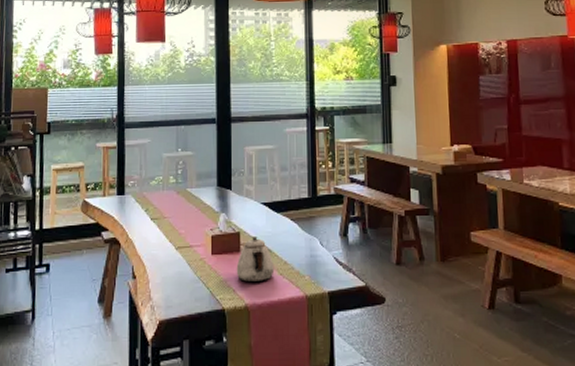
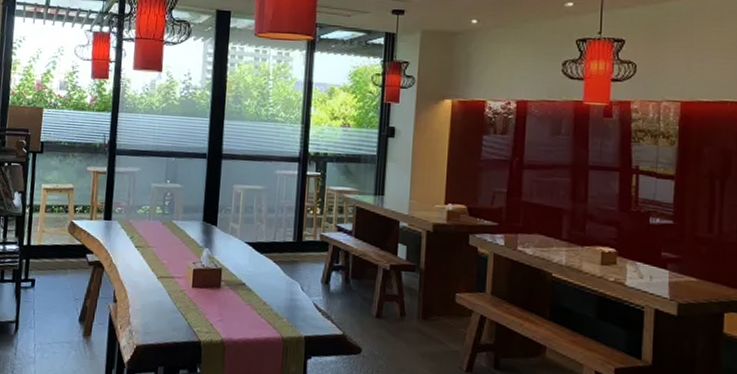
teapot: present [236,237,275,282] -> none [215,274,254,319]

